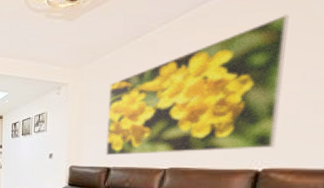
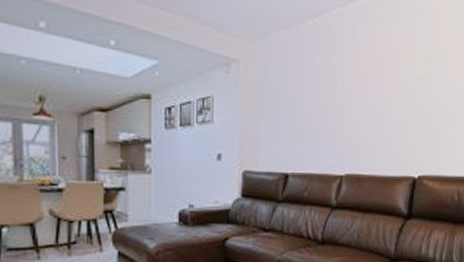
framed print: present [106,14,289,156] -> none [283,23,436,159]

